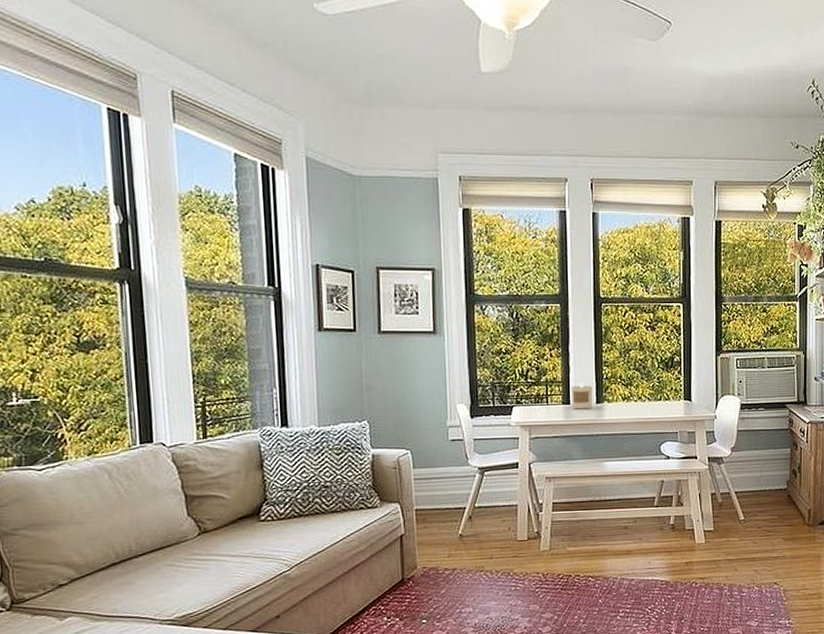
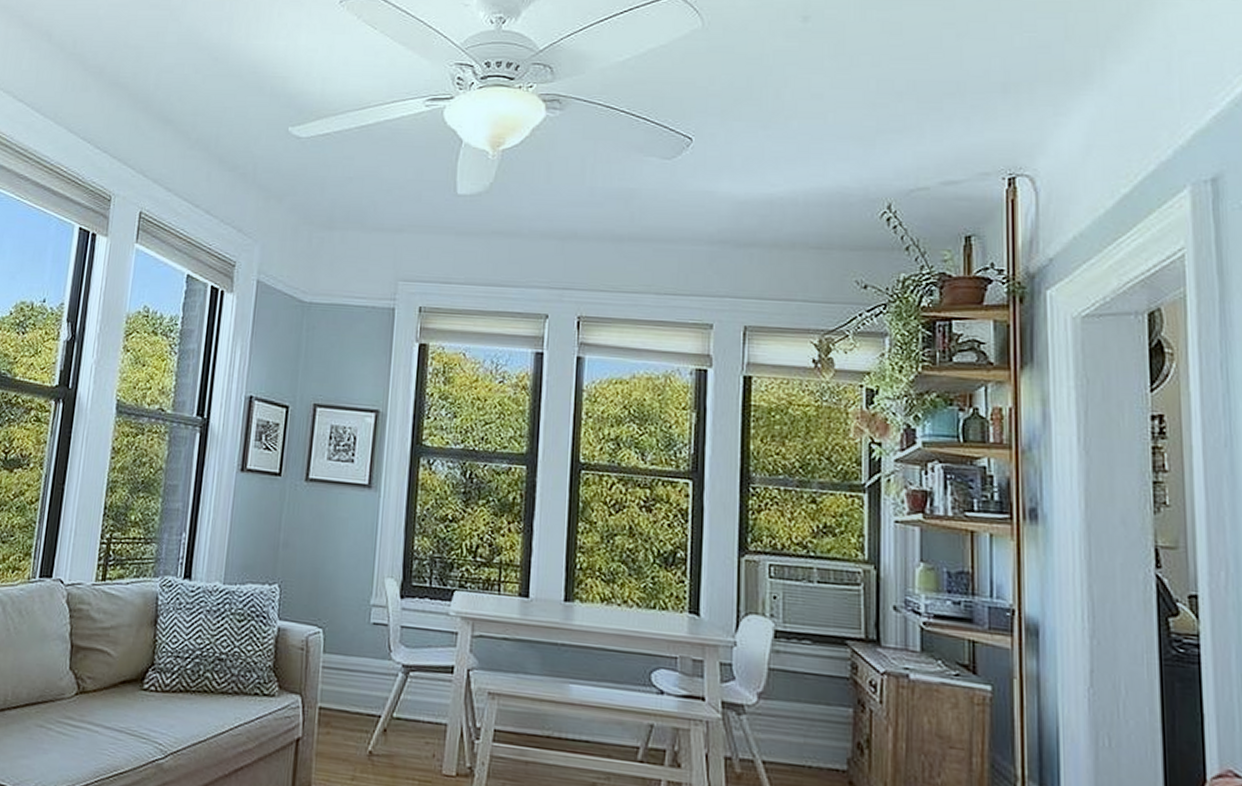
candle: present [571,382,593,409] -> none [530,570,561,608]

